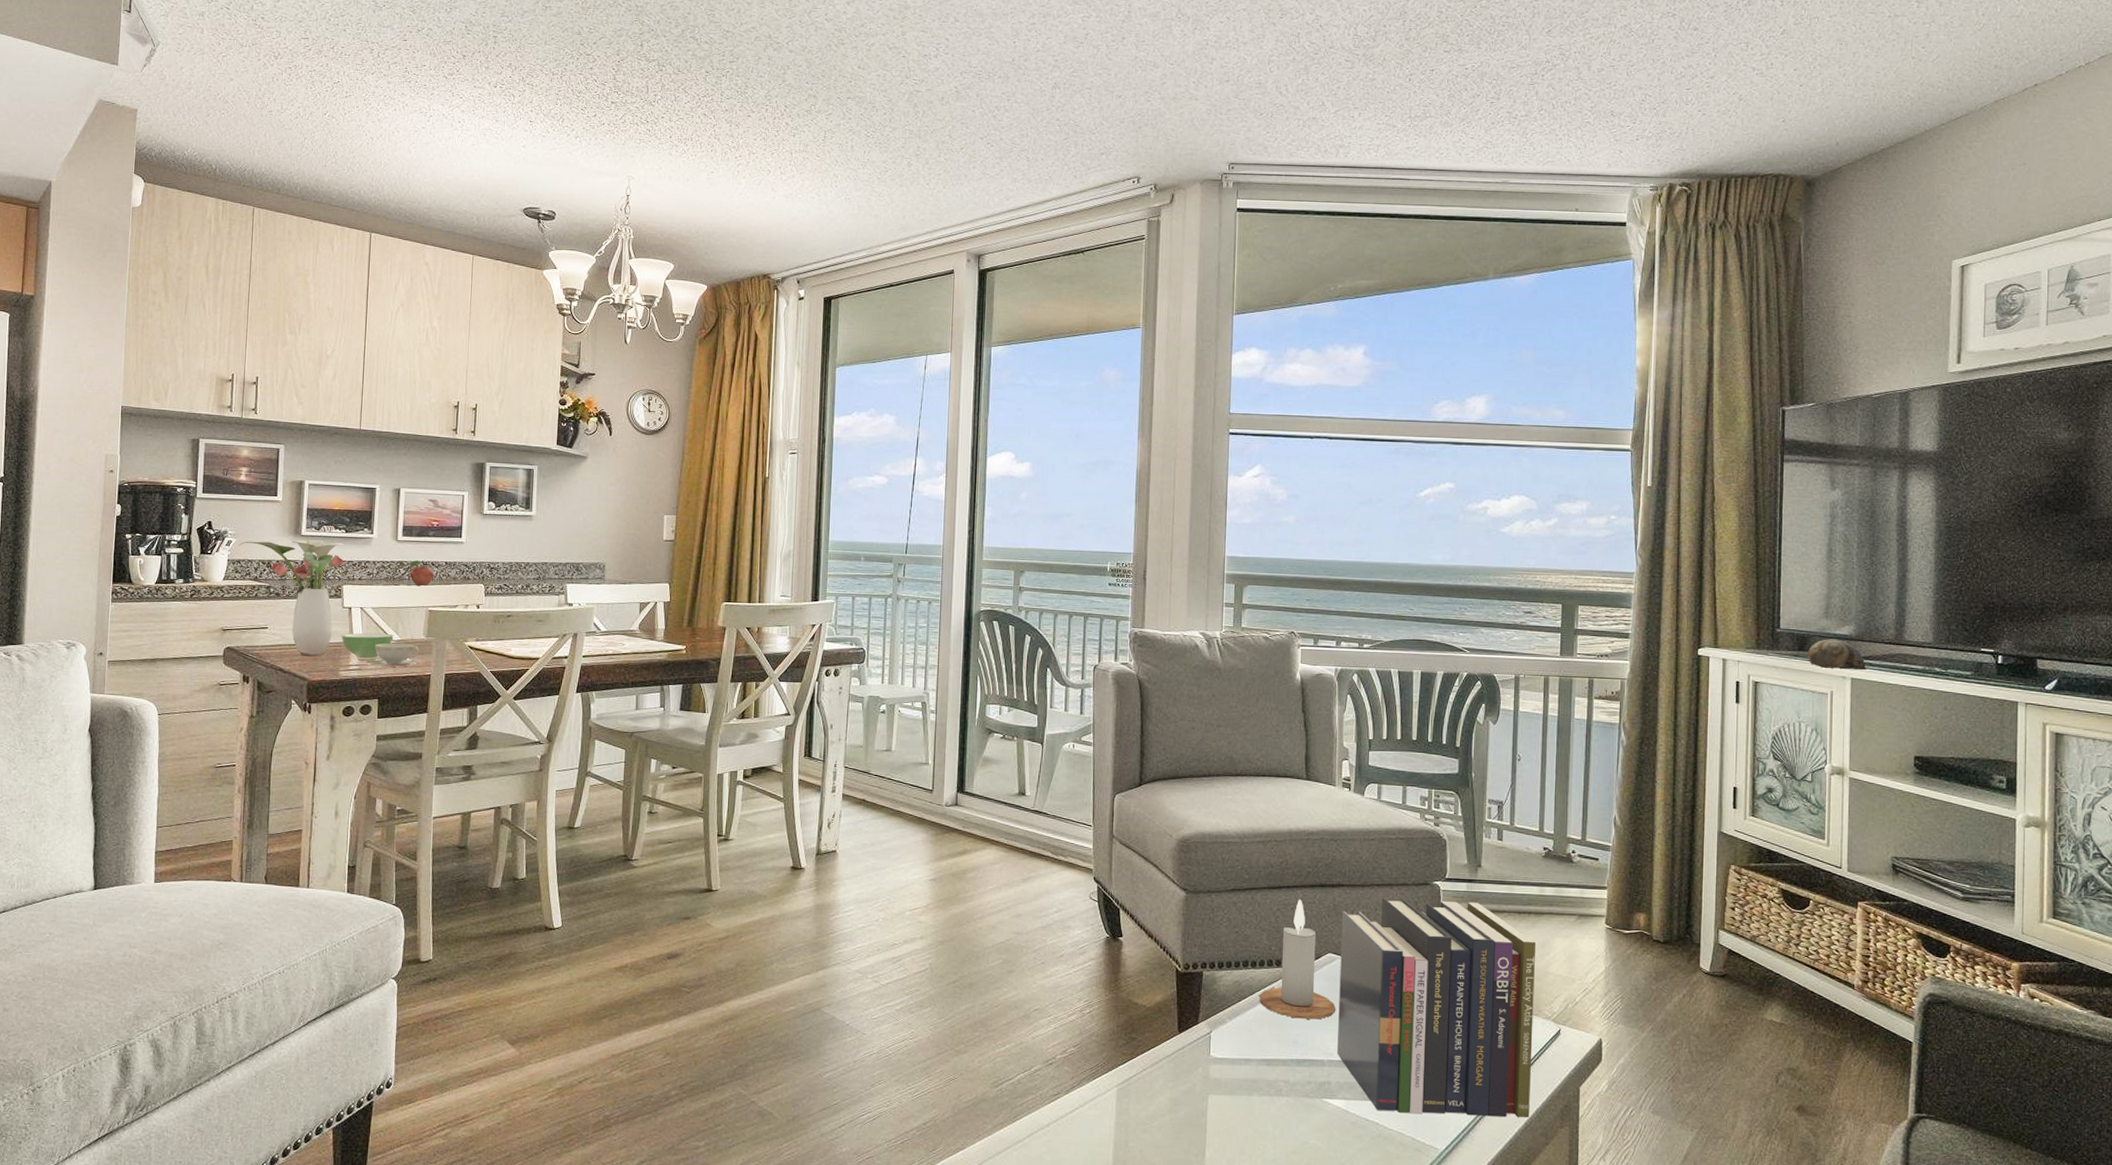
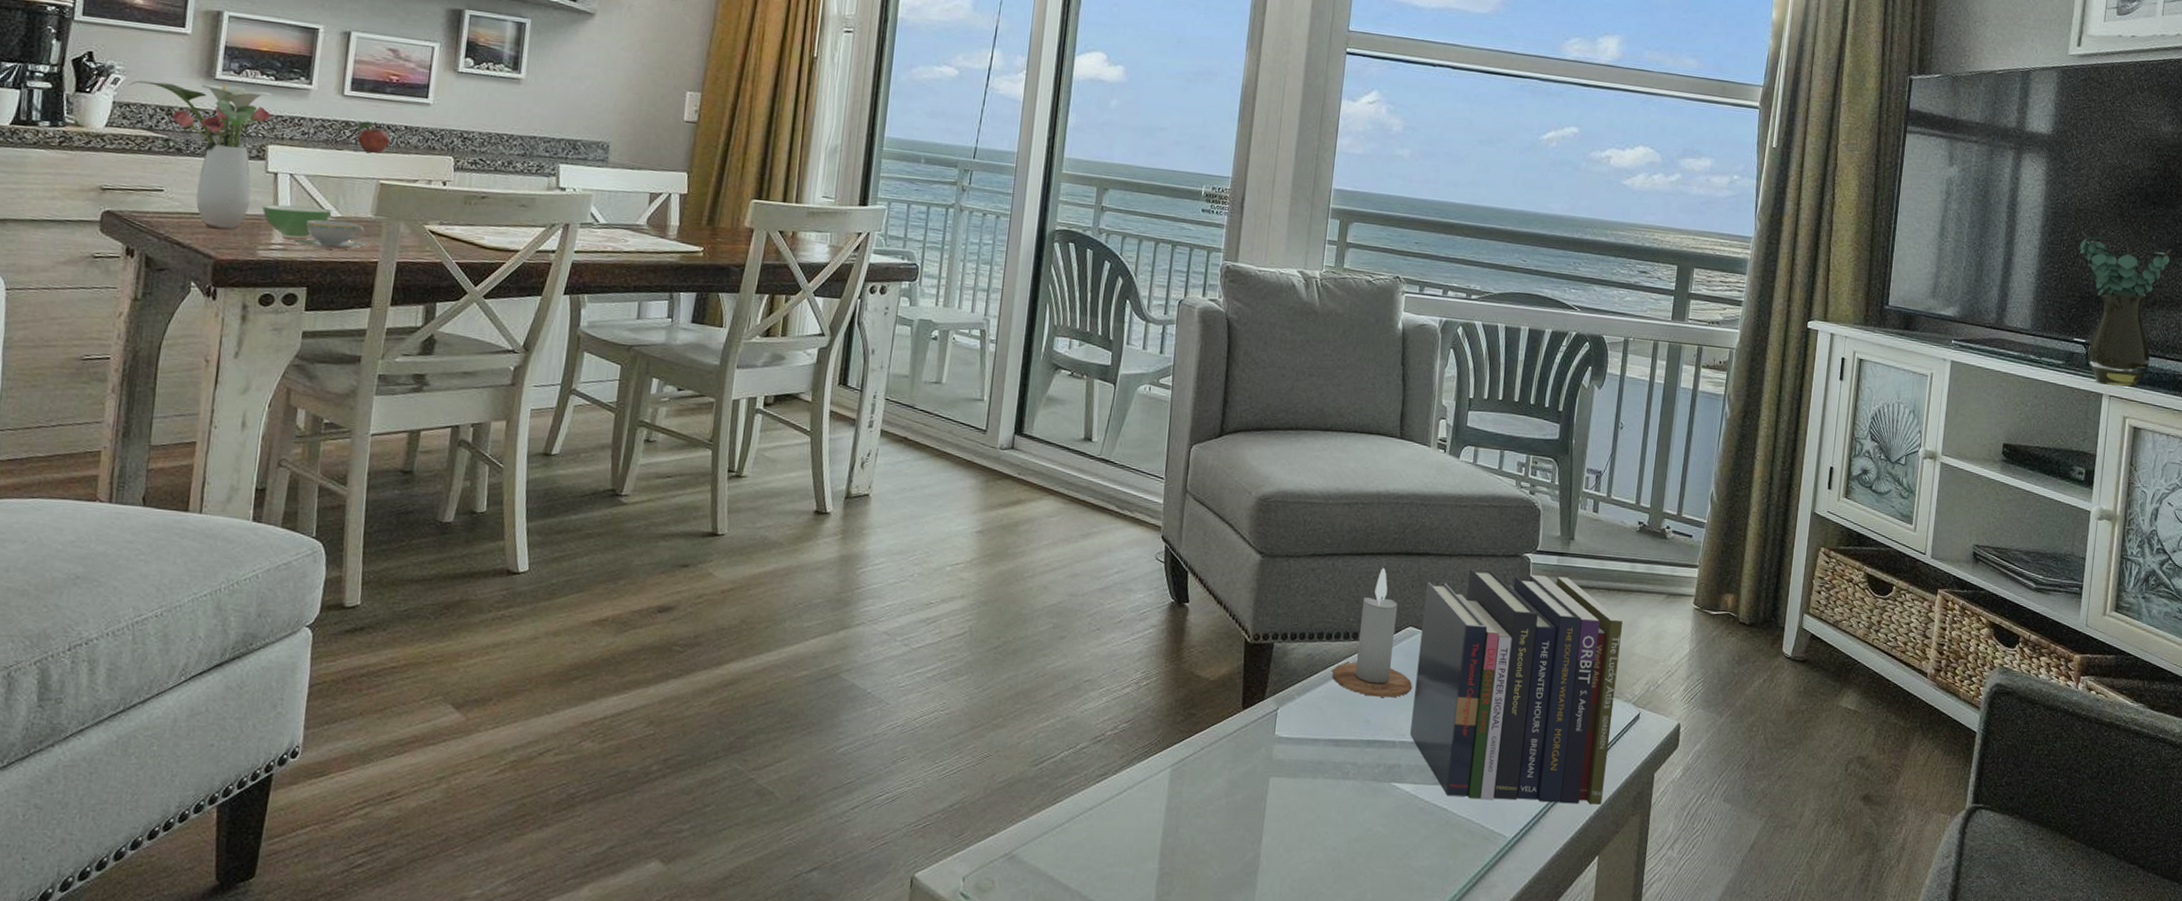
seashell: present [1808,639,1867,671] -> none [1912,319,1967,354]
vase: none [1978,543,2080,694] -> present [2079,231,2171,387]

